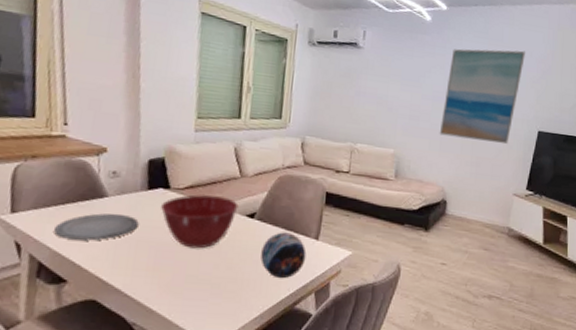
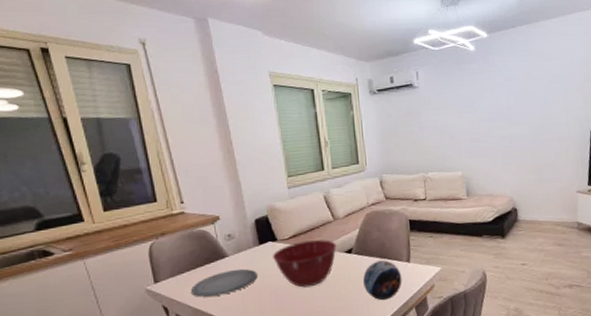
wall art: present [439,49,525,145] -> none [499,59,567,151]

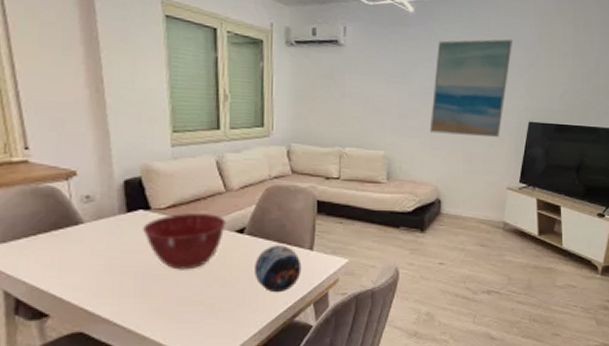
plate: present [191,268,258,297] -> none [28,240,121,272]
wall art: none [499,59,567,151] -> present [429,39,512,138]

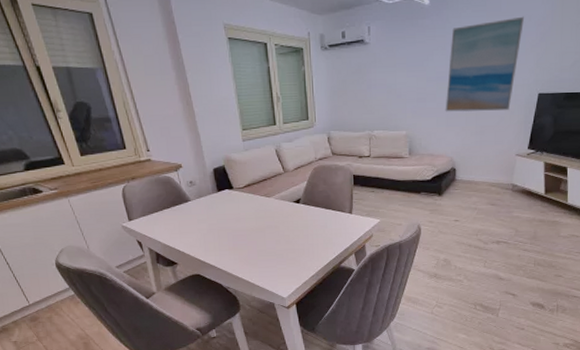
mixing bowl: present [142,212,226,270] -> none [229,189,286,231]
decorative orb: present [255,245,302,293] -> none [309,211,344,246]

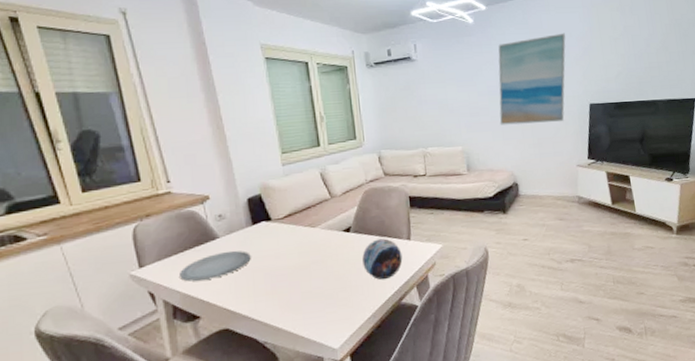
plate: none [160,212,217,235] -> present [180,250,251,282]
decorative orb: none [309,211,344,246] -> present [362,238,403,280]

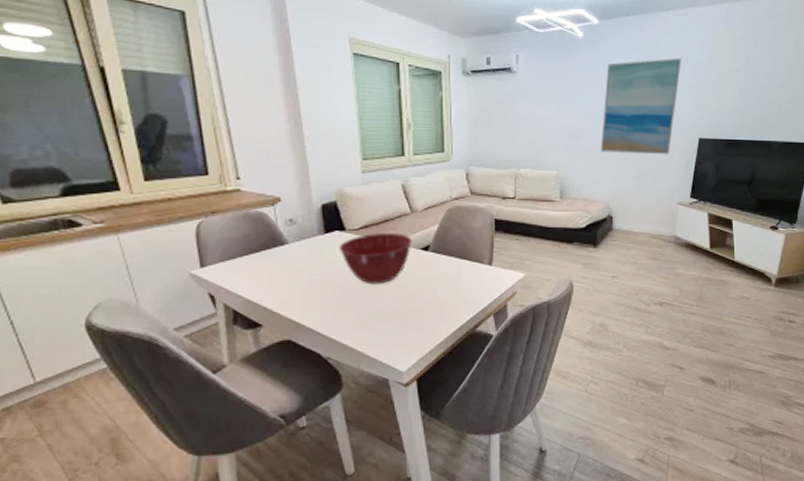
plate: present [180,250,251,282] -> none [243,258,320,287]
mixing bowl: none [266,218,334,269] -> present [338,232,412,285]
decorative orb: present [362,238,403,280] -> none [439,261,482,305]

